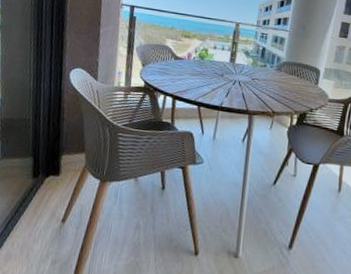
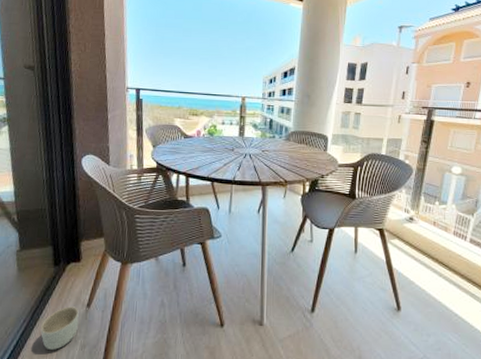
planter: none [13,220,54,263] -> present [41,306,79,350]

